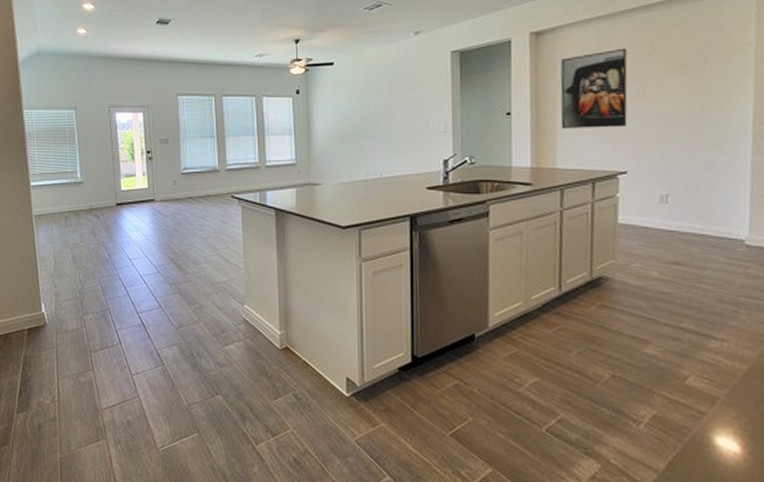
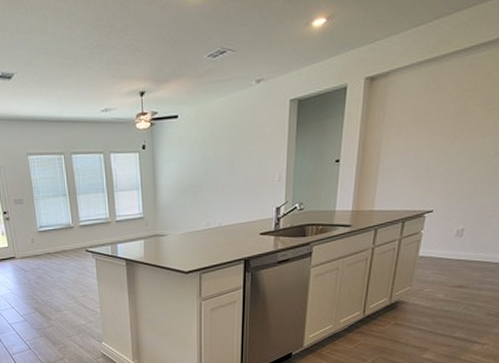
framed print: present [560,48,628,128] -> none [382,91,451,173]

